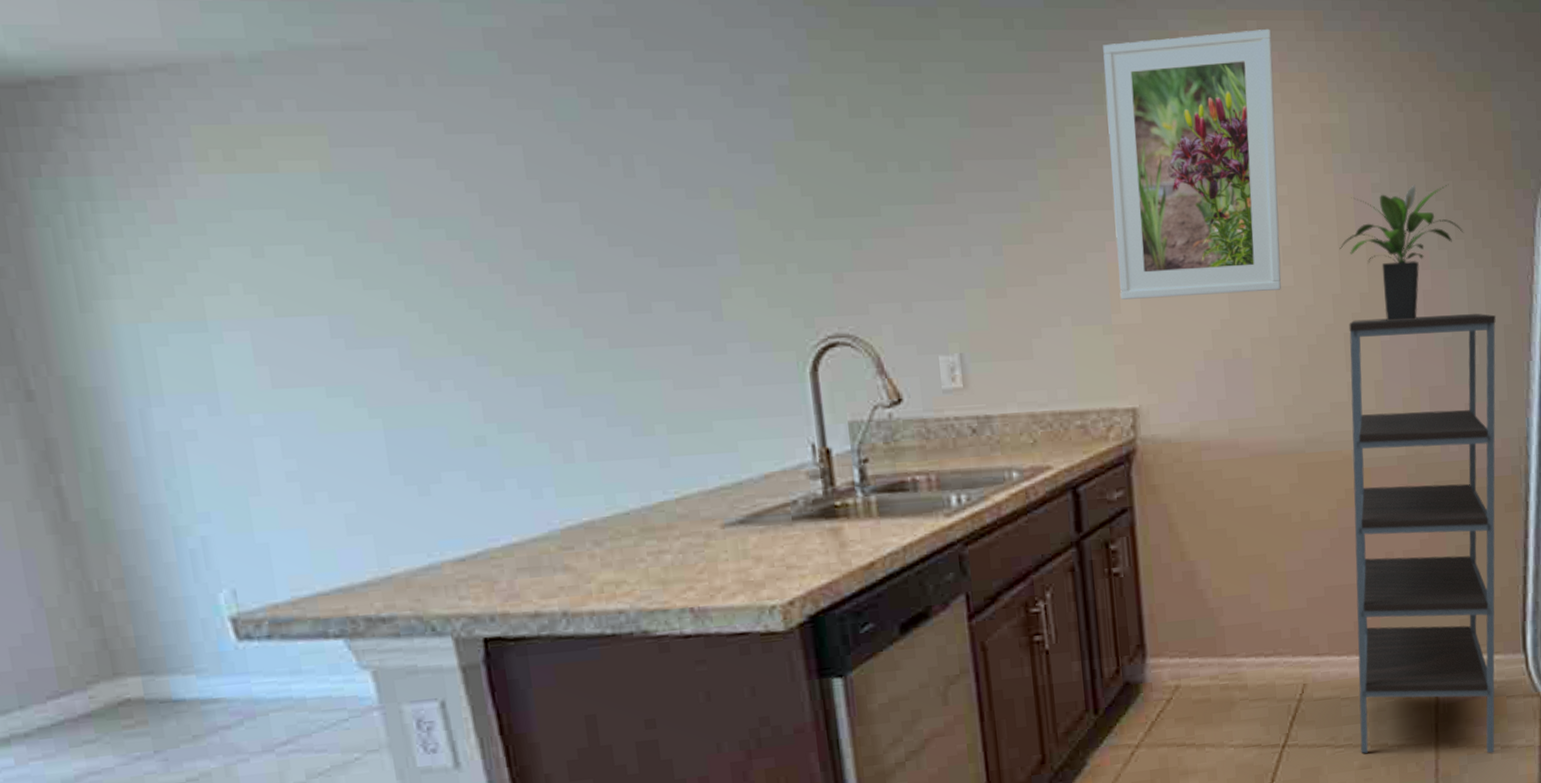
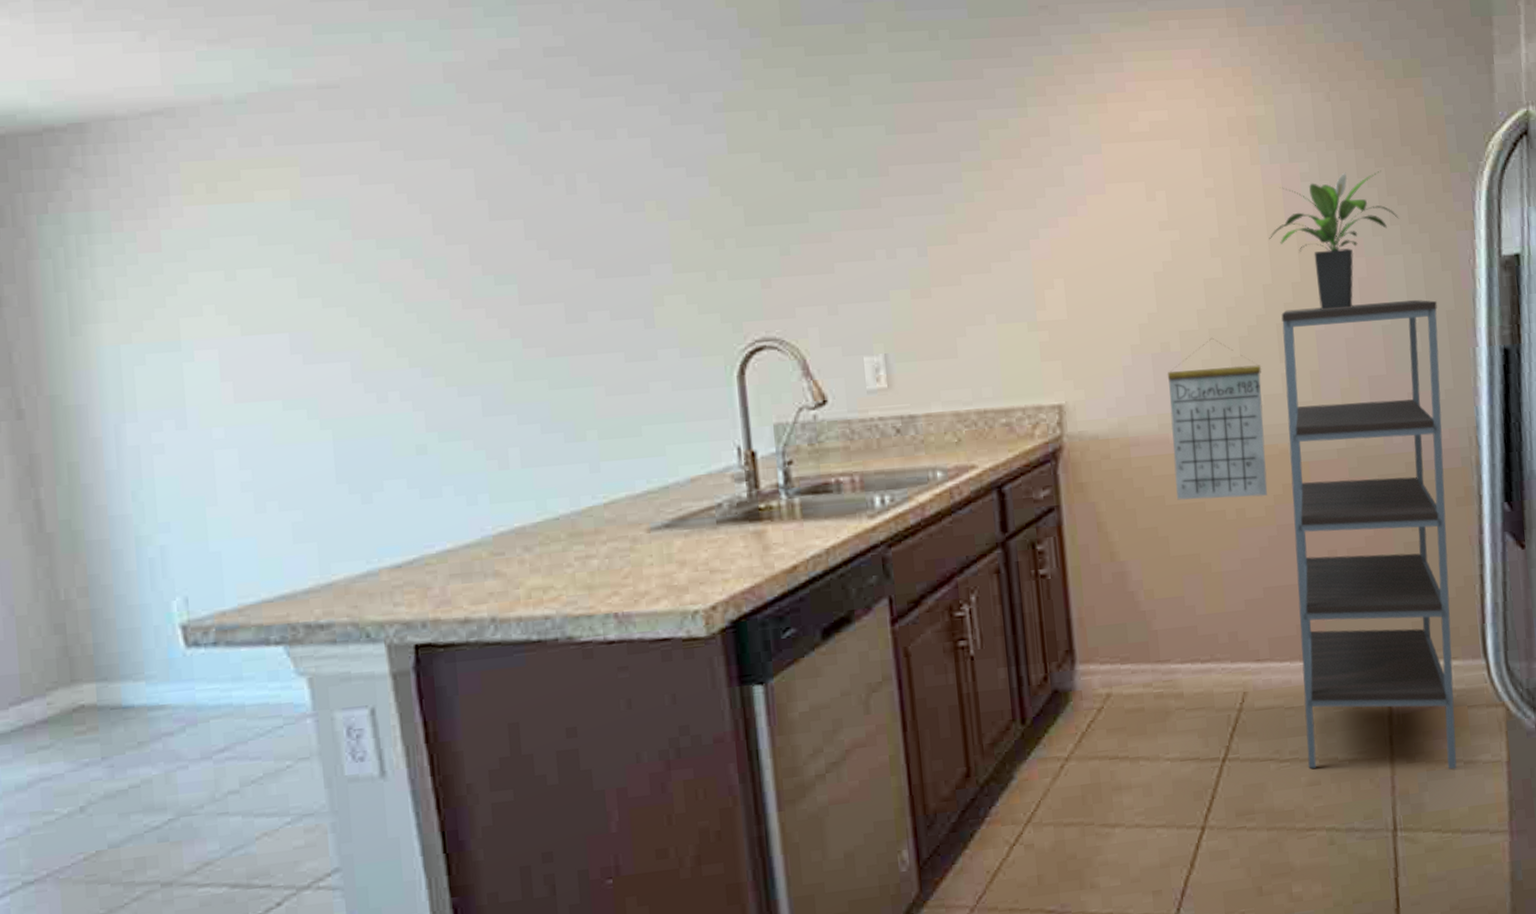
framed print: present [1103,28,1281,300] -> none [1026,27,1210,296]
calendar: none [1238,345,1331,504] -> present [1167,337,1268,501]

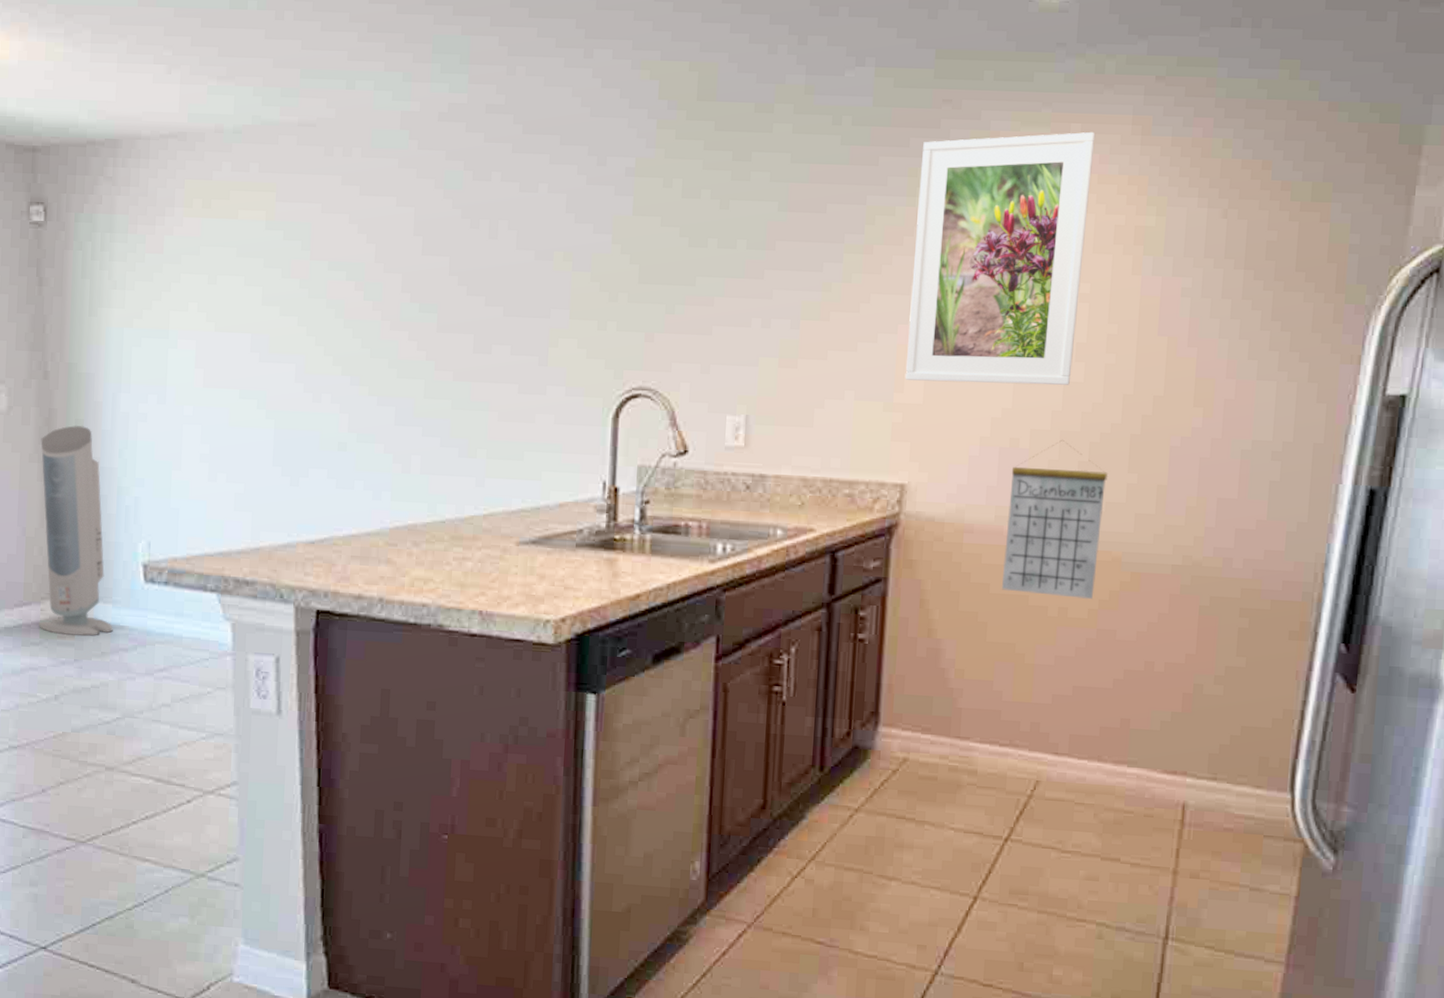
air purifier: none [22,468,151,731] -> present [39,425,113,636]
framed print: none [1026,27,1210,296] -> present [905,131,1096,385]
potted plant: present [1269,170,1399,311] -> none [1137,292,1280,429]
shelving unit: present [1281,299,1457,770] -> none [1089,422,1305,893]

